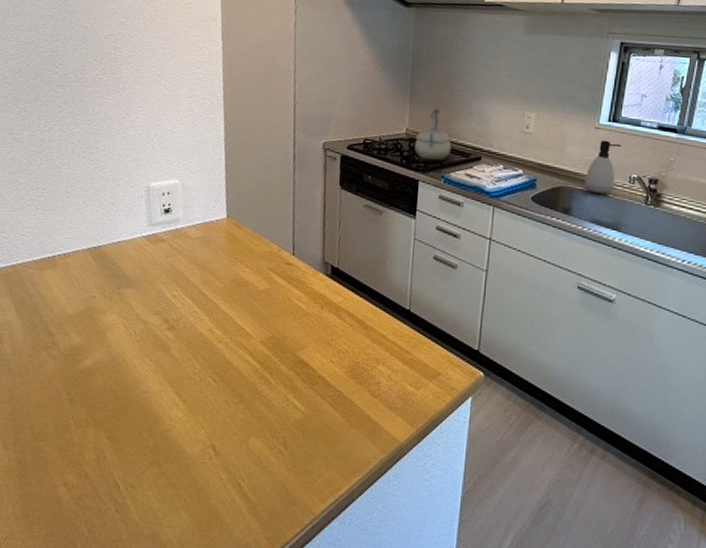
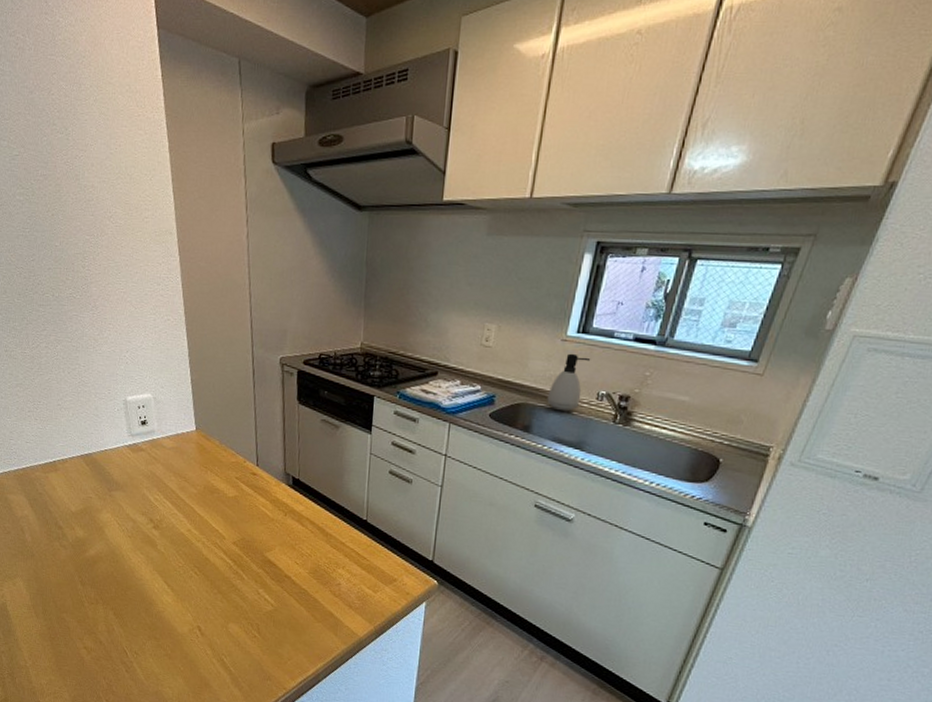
kettle: present [414,109,452,163] -> none [369,321,407,378]

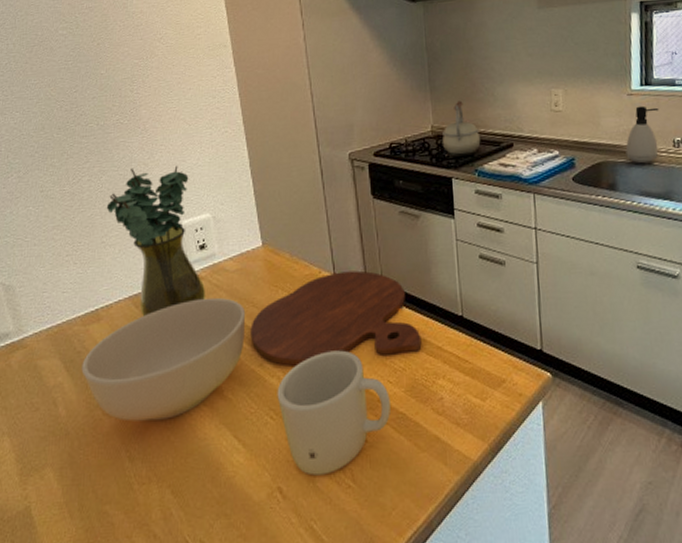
bowl: none [43,467,179,559] -> present [81,297,246,422]
vase: none [61,341,146,475] -> present [106,165,206,317]
cutting board: none [181,464,328,543] -> present [250,270,422,366]
mug: none [201,529,296,624] -> present [277,350,392,476]
kettle: none [369,321,407,378] -> present [442,100,481,158]

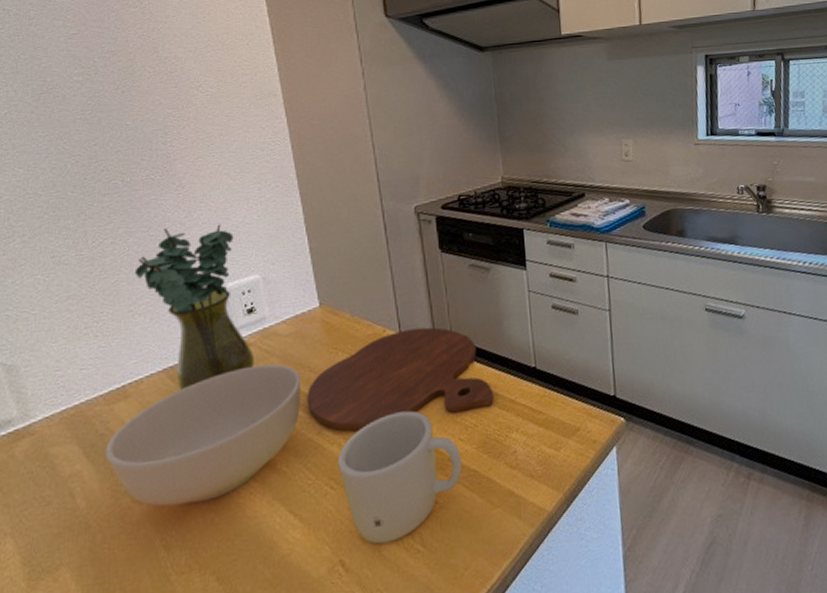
kettle: present [442,100,481,158] -> none [512,151,553,209]
soap dispenser: present [625,106,659,164] -> none [693,155,724,211]

